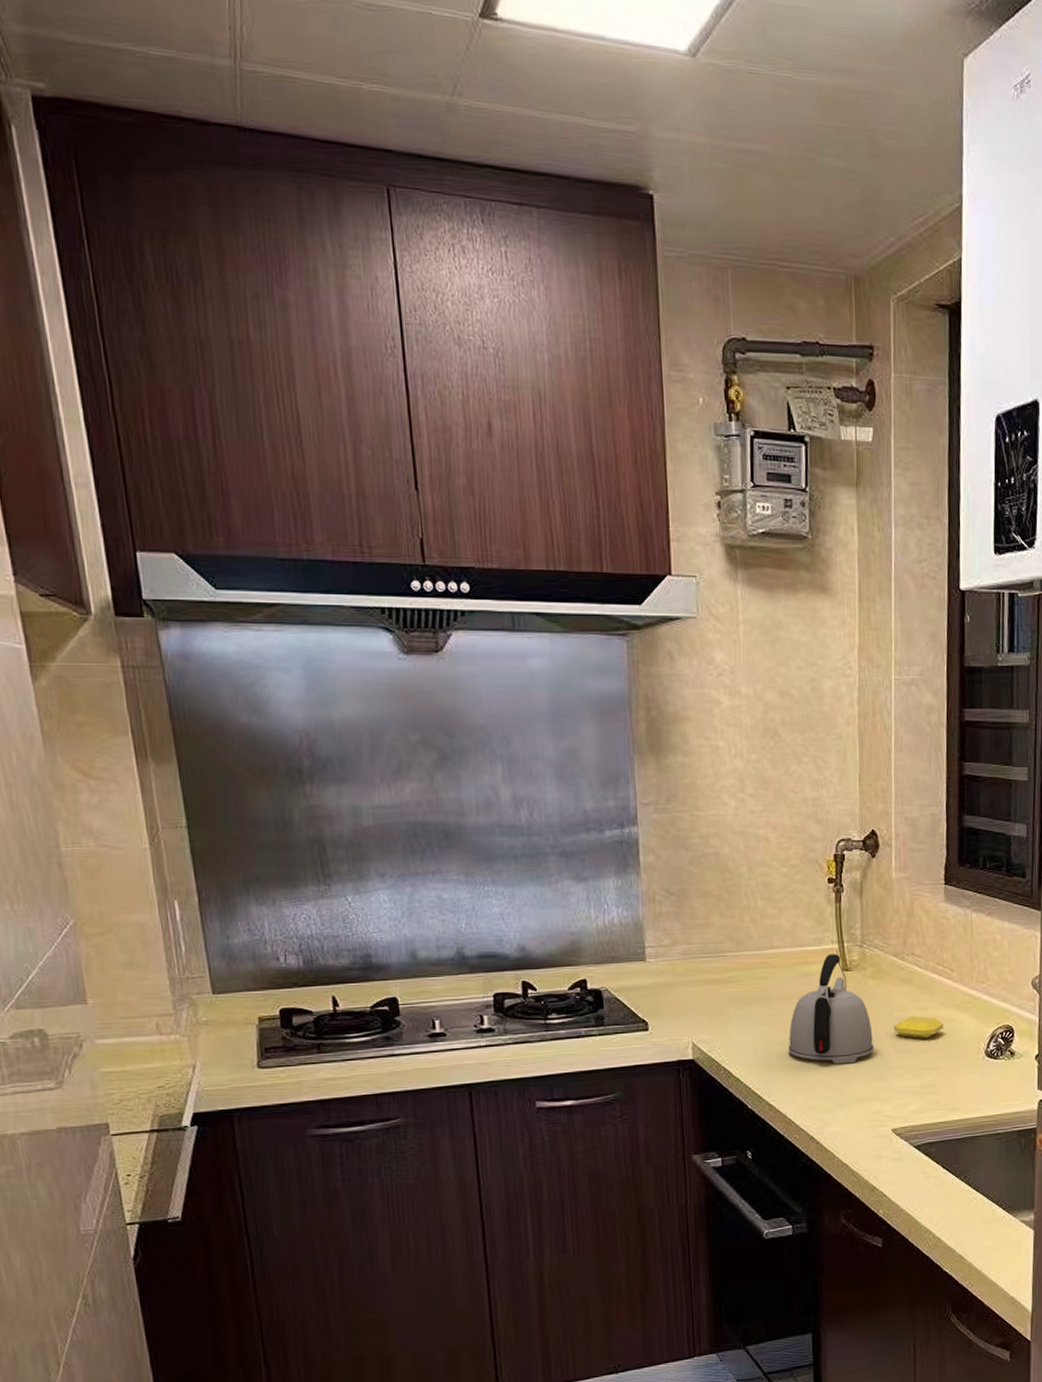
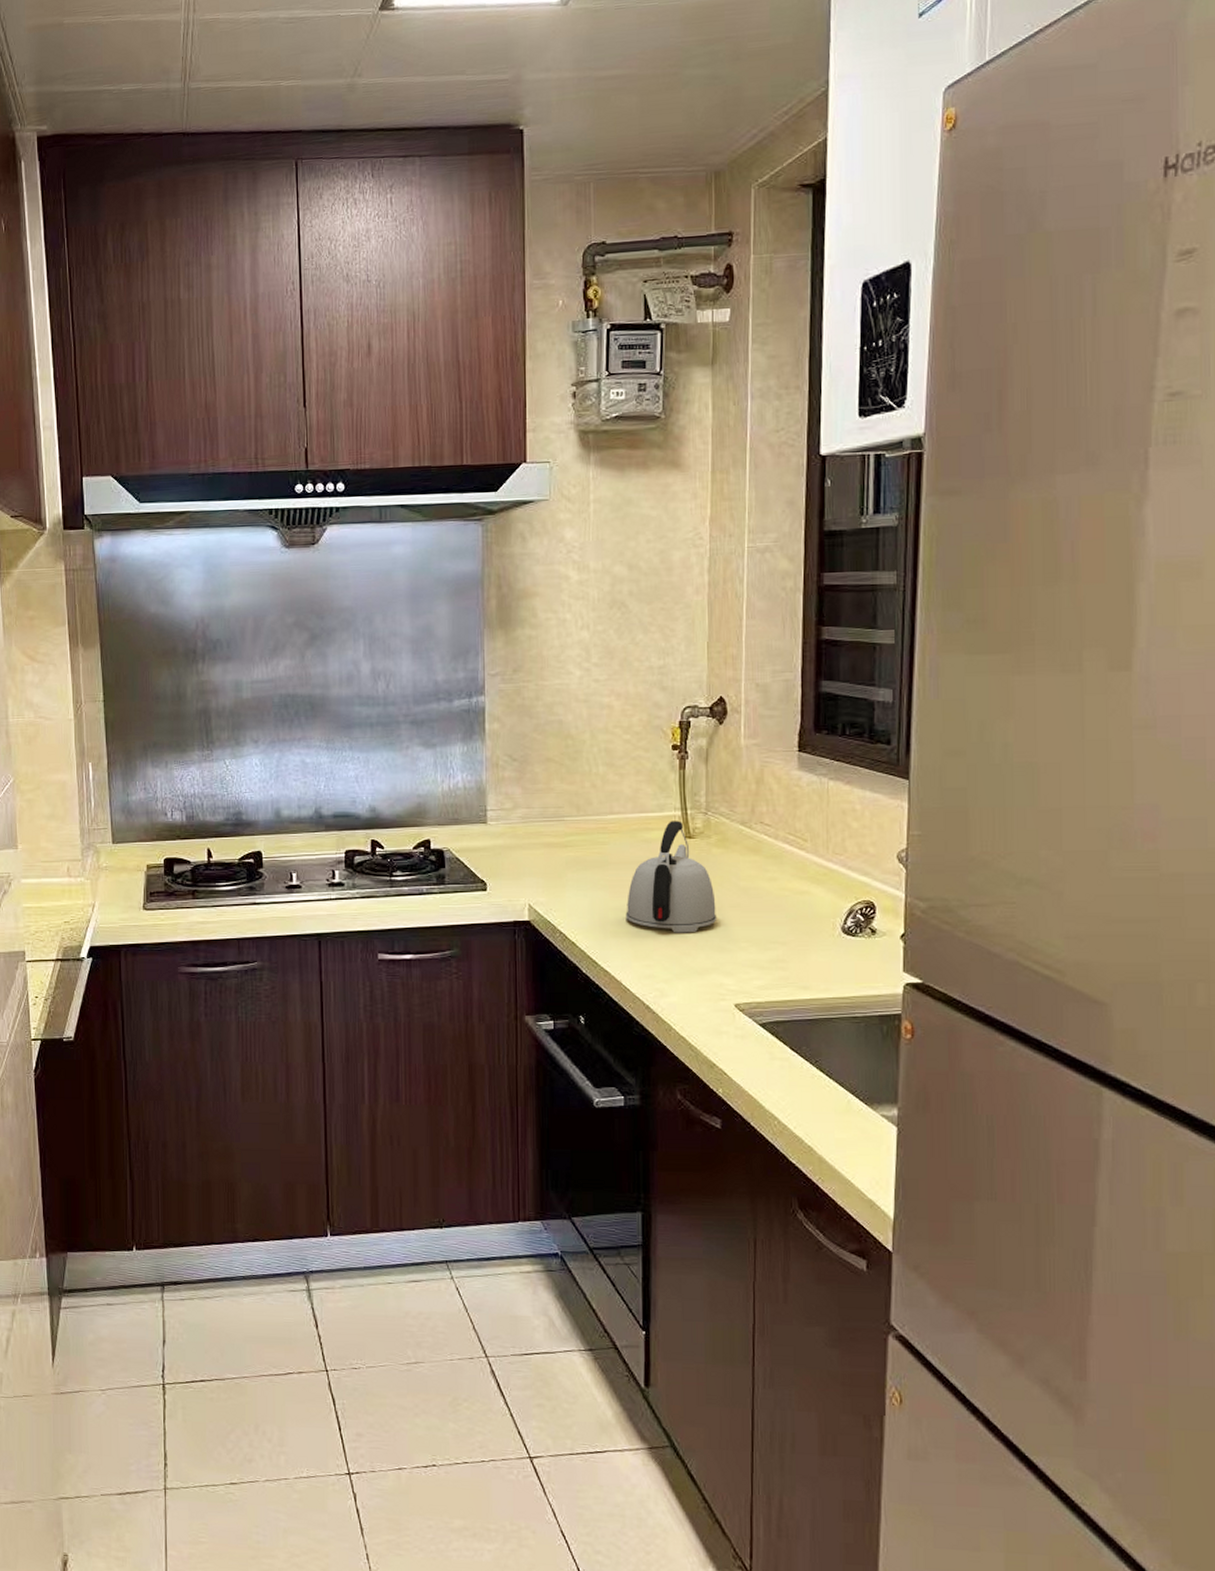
soap bar: present [894,1015,944,1039] -> none [739,886,795,912]

